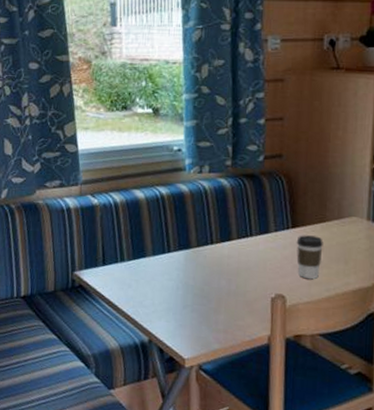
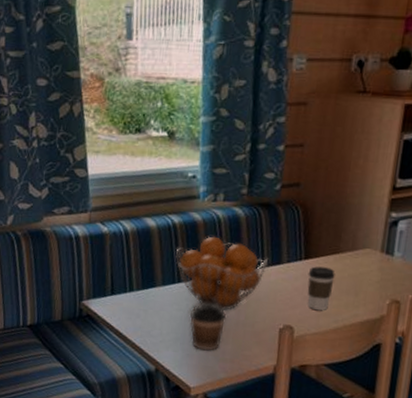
fruit basket: none [165,206,257,280] -> present [176,236,269,310]
coffee cup: none [180,272,218,322] -> present [189,302,227,352]

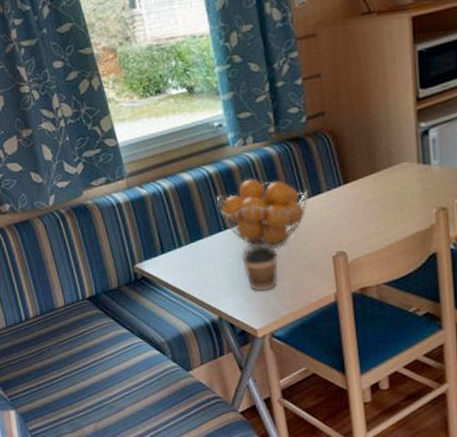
coffee cup: present [307,266,335,311] -> none [350,188,377,232]

